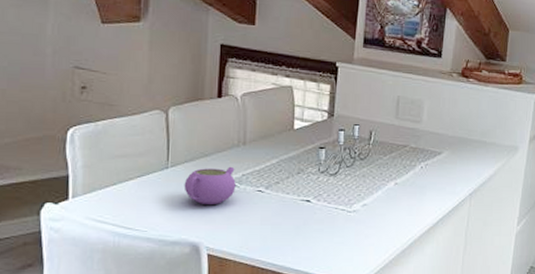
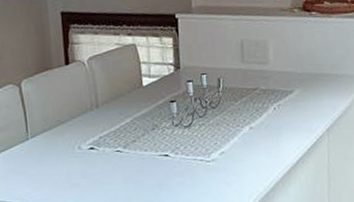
teapot: present [184,166,236,204] -> none [45,130,95,171]

